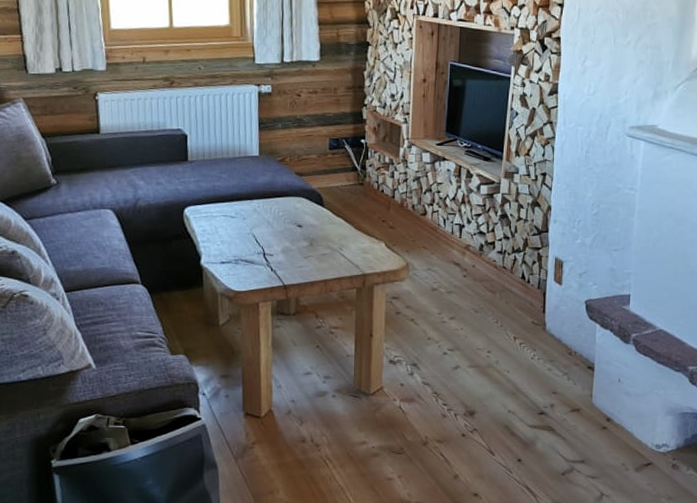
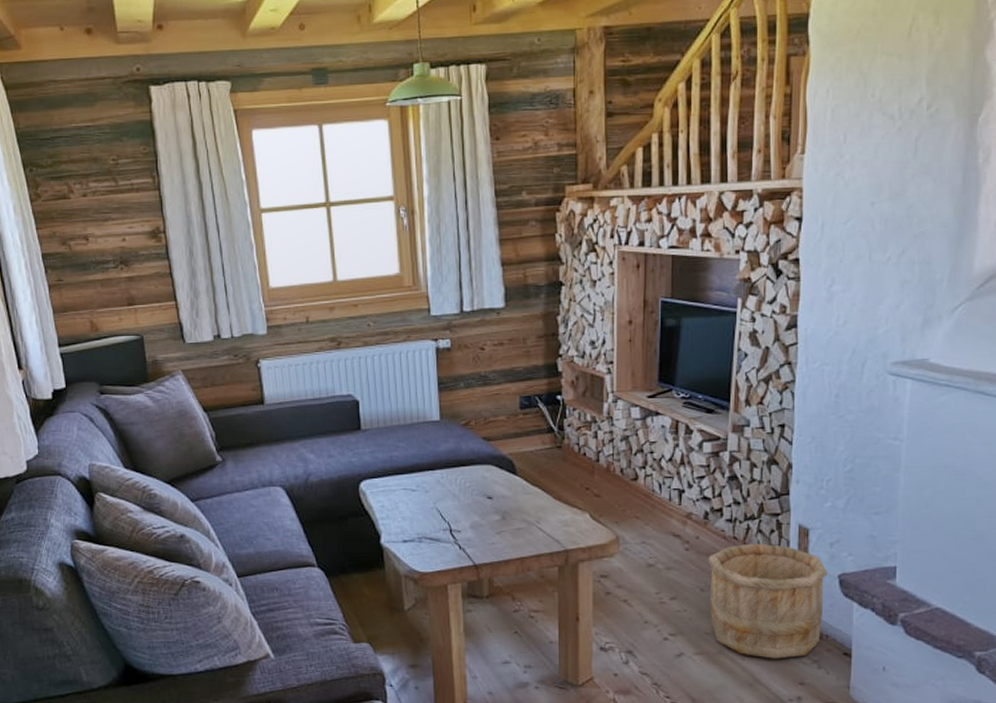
wooden bucket: none [482,272,577,372] -> present [708,543,828,659]

